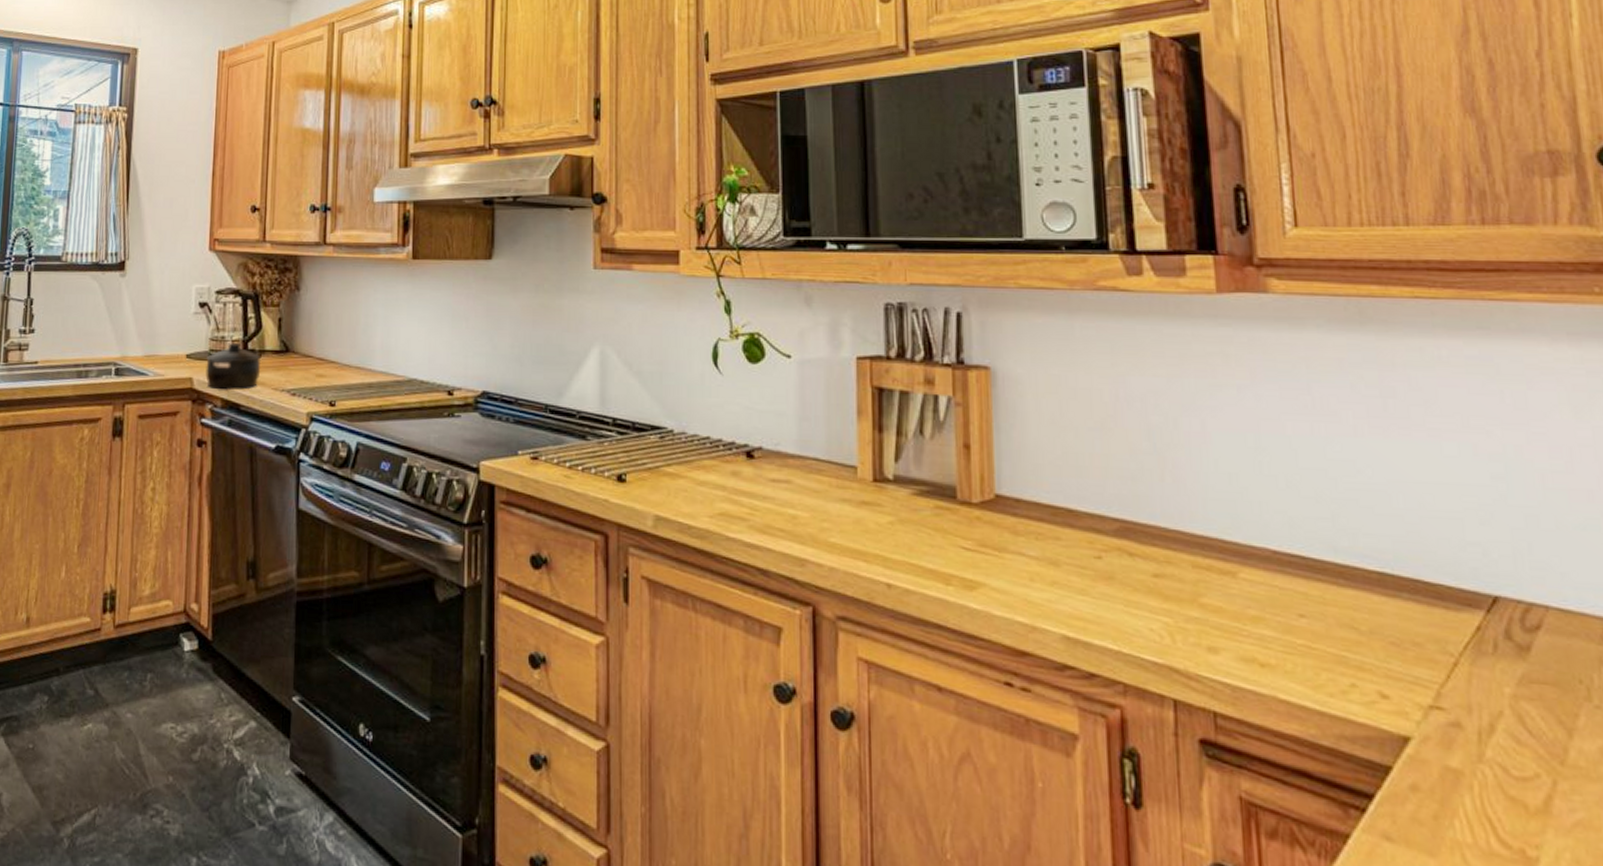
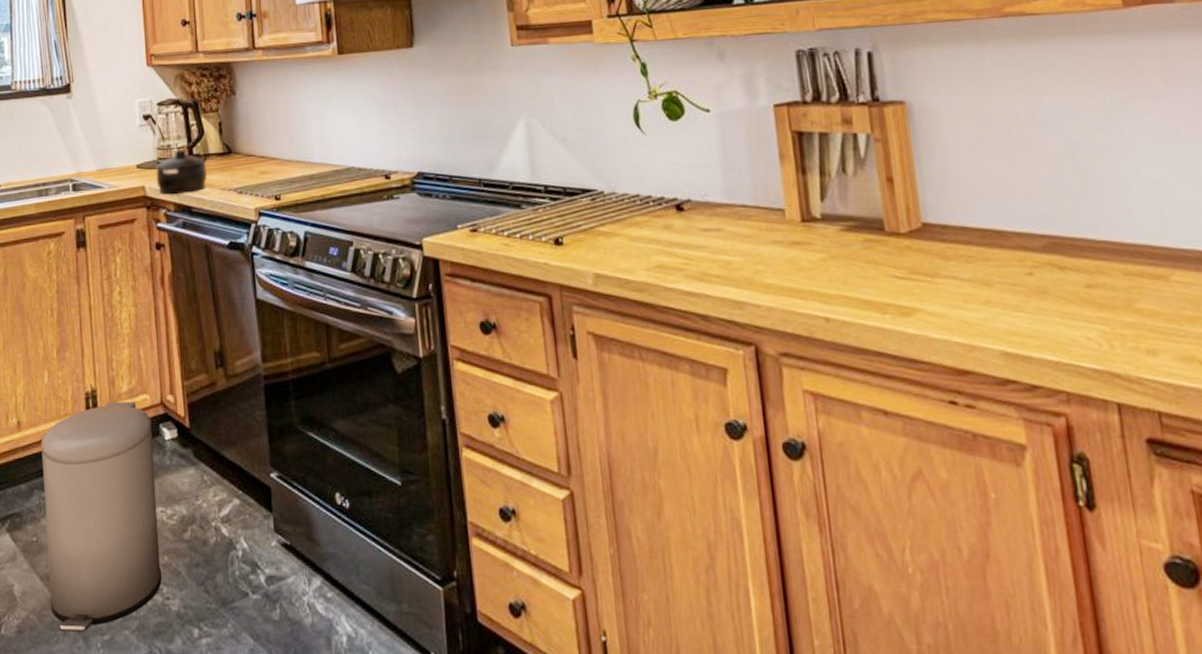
pedal bin: none [39,605,172,851] -> present [41,401,162,632]

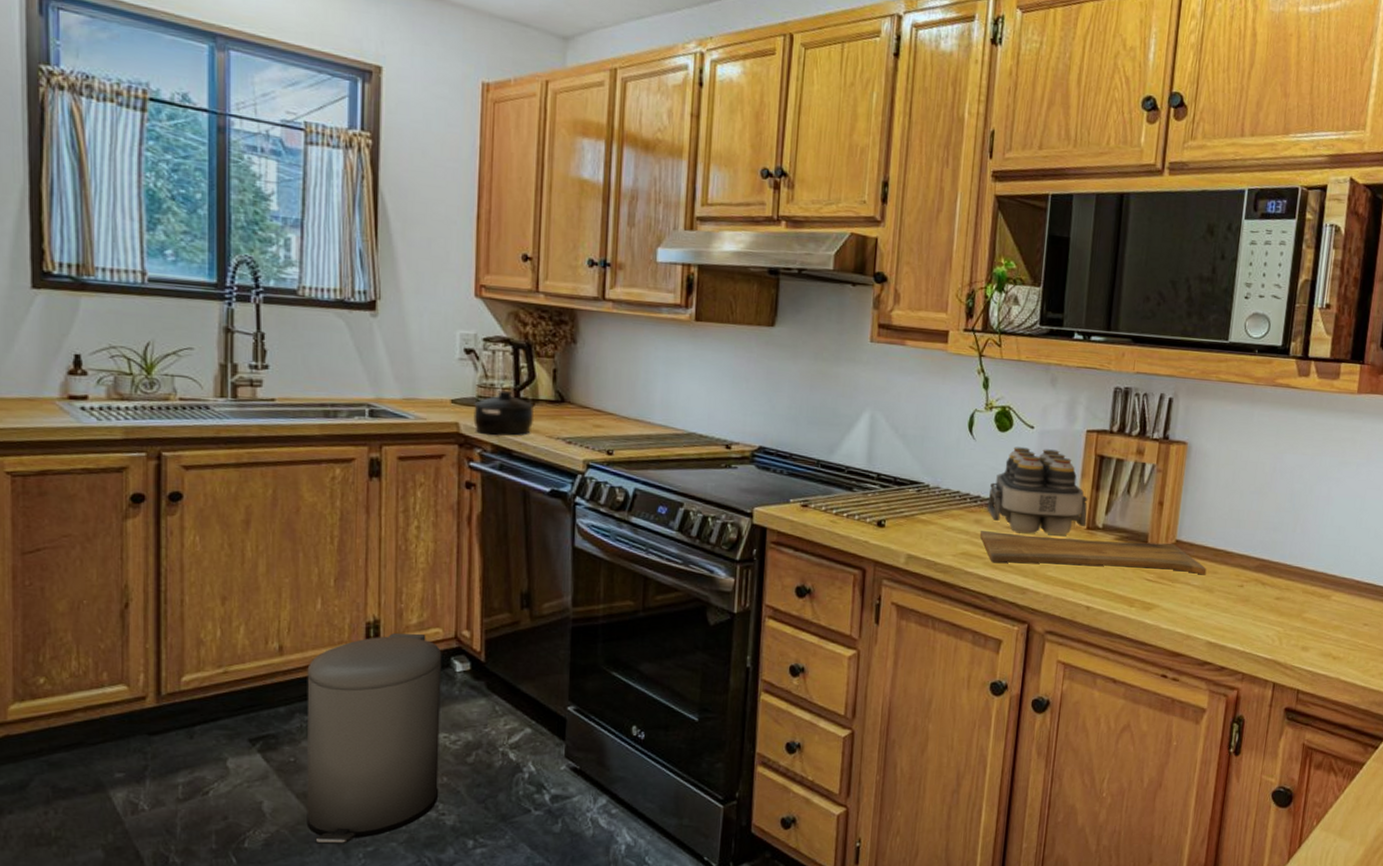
cutting board: none [672,227,975,273] -> present [979,531,1207,575]
spice rack: none [673,132,800,236] -> present [987,447,1088,536]

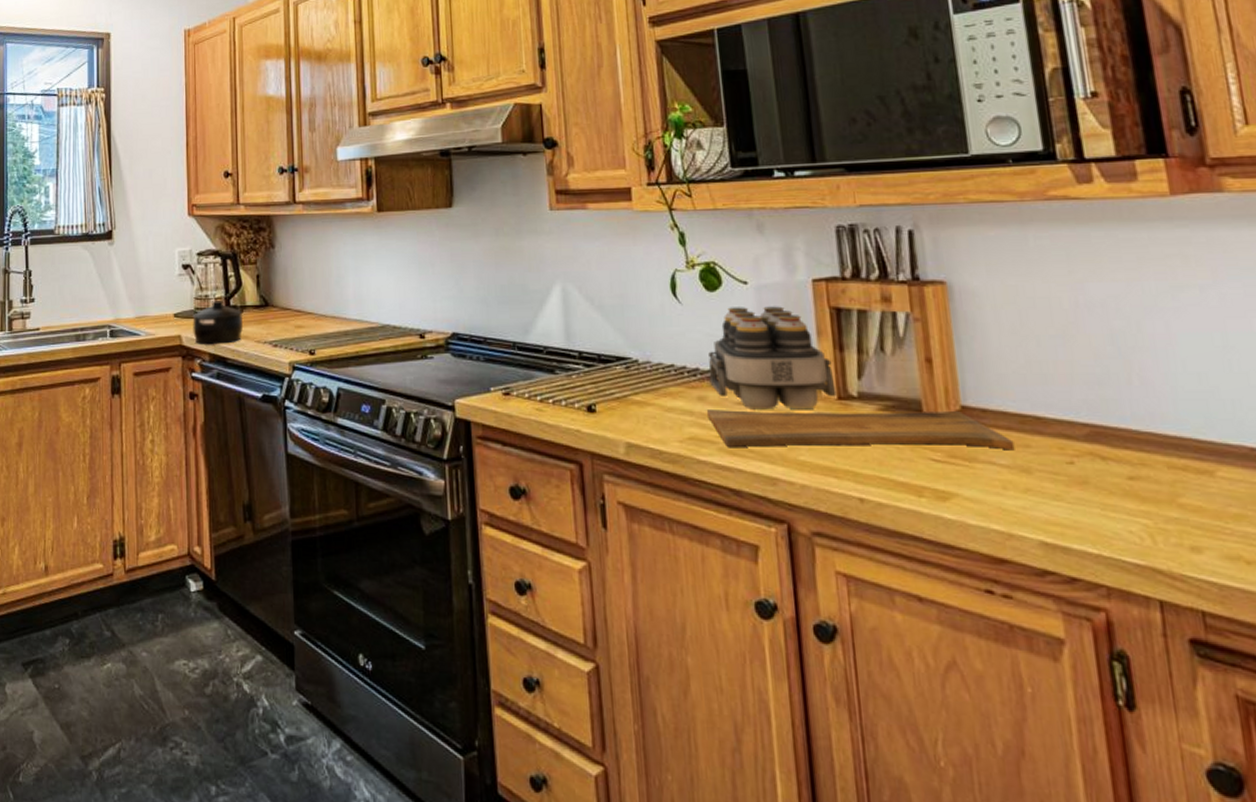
pedal bin: present [306,633,442,844] -> none [67,550,181,783]

